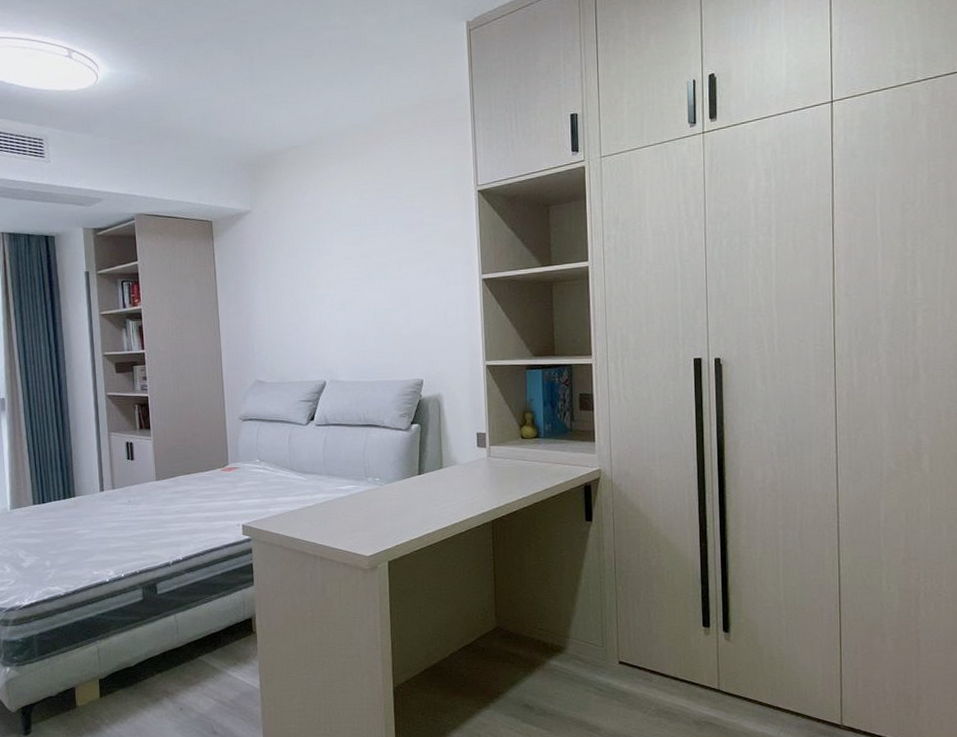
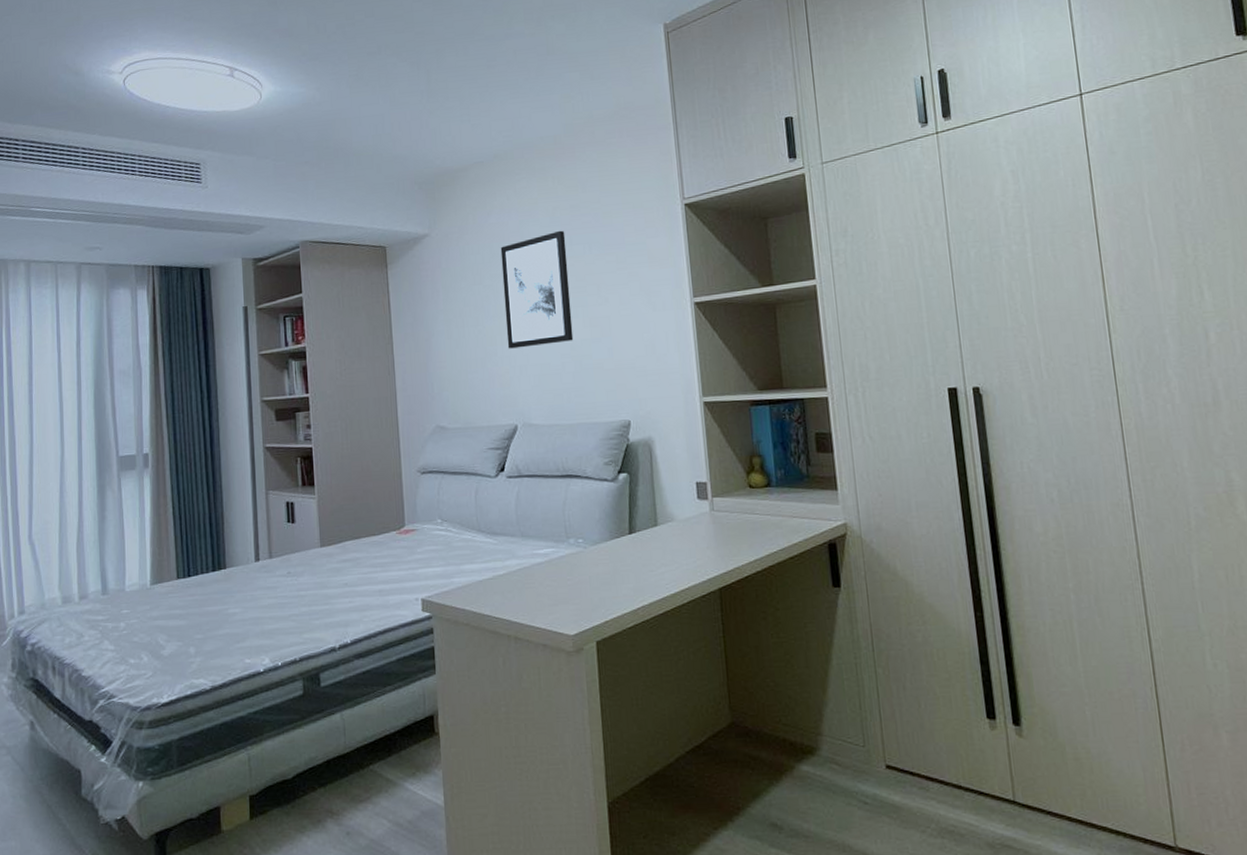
wall art: none [314,211,376,315] -> present [500,230,574,349]

